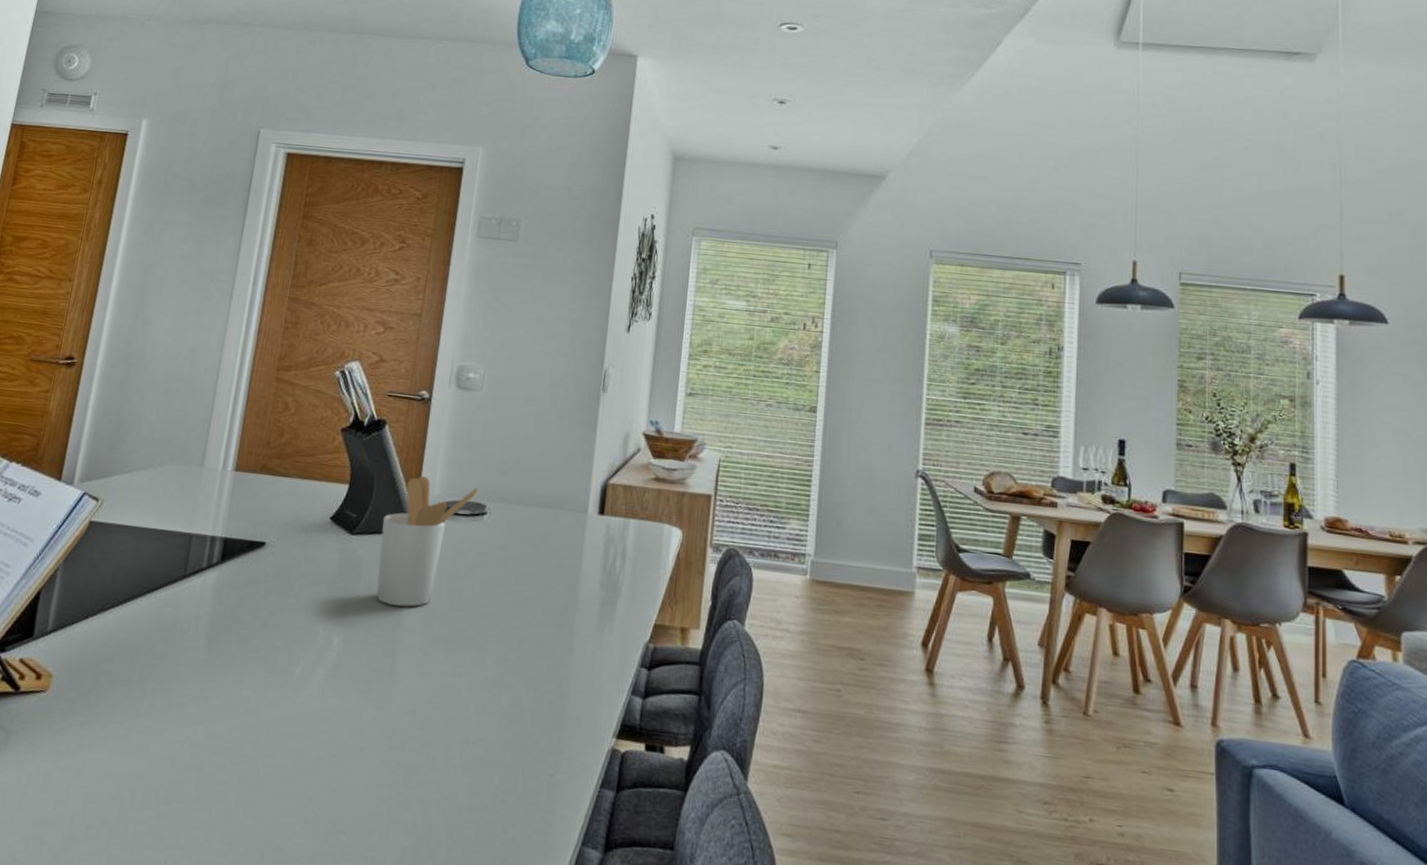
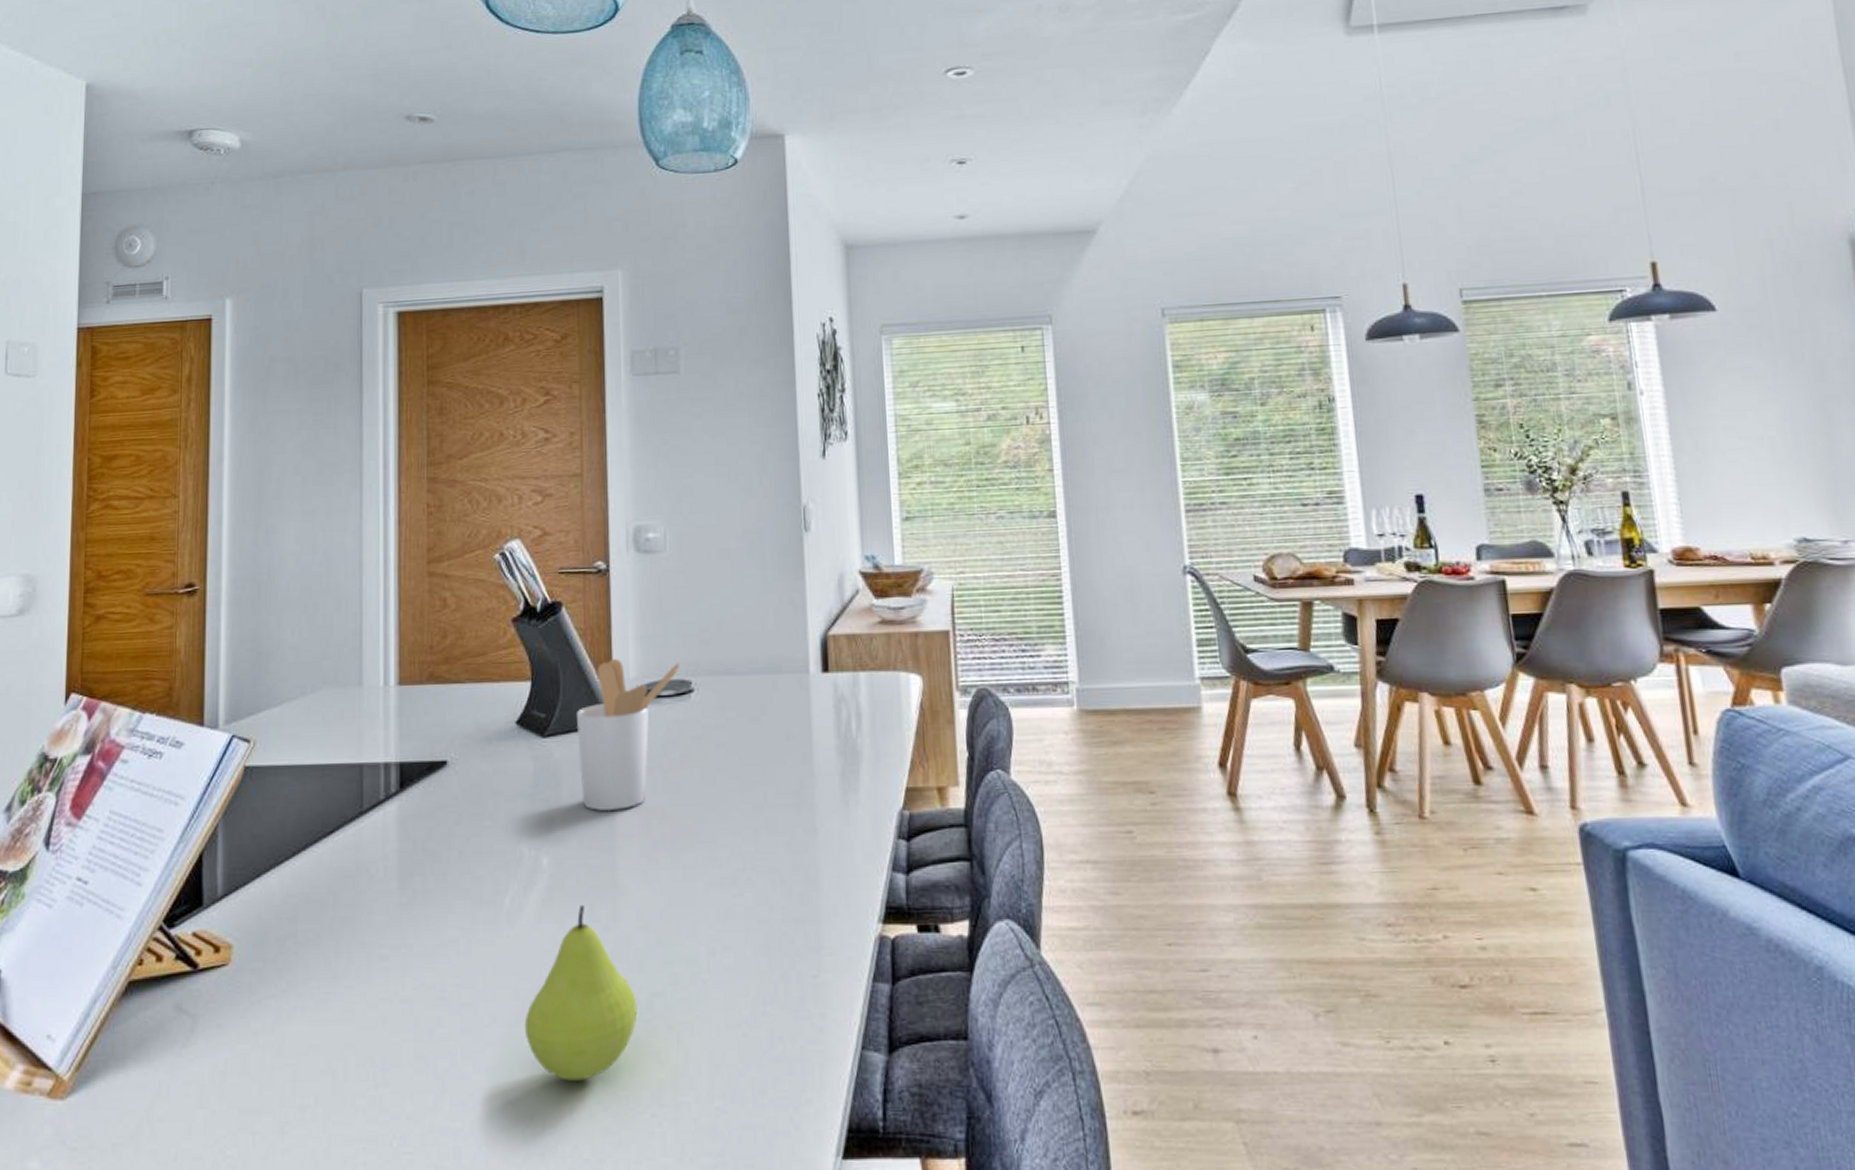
fruit: none [294,683,395,838] -> present [524,904,638,1081]

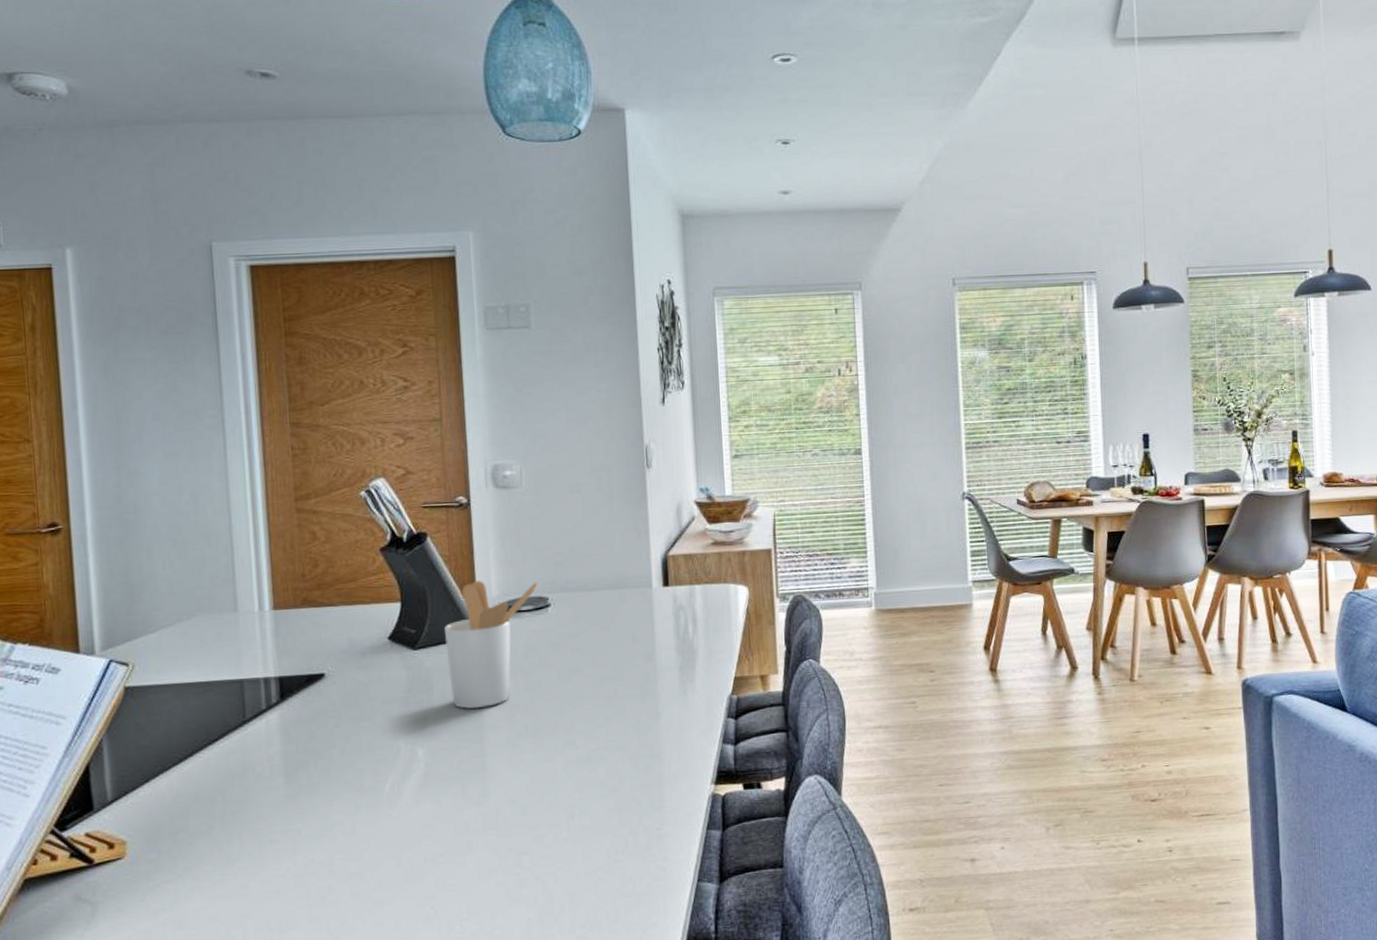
fruit: present [524,904,638,1081] -> none [407,786,508,927]

